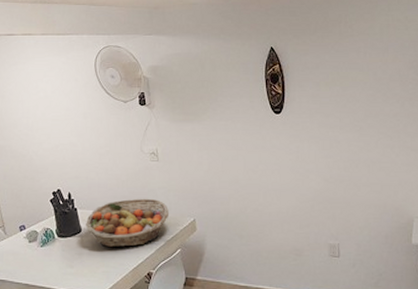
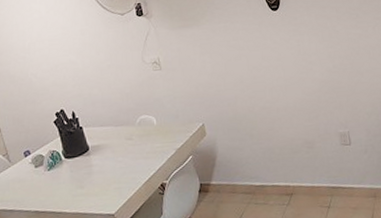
fruit basket: present [86,198,170,248] -> none [93,107,178,163]

